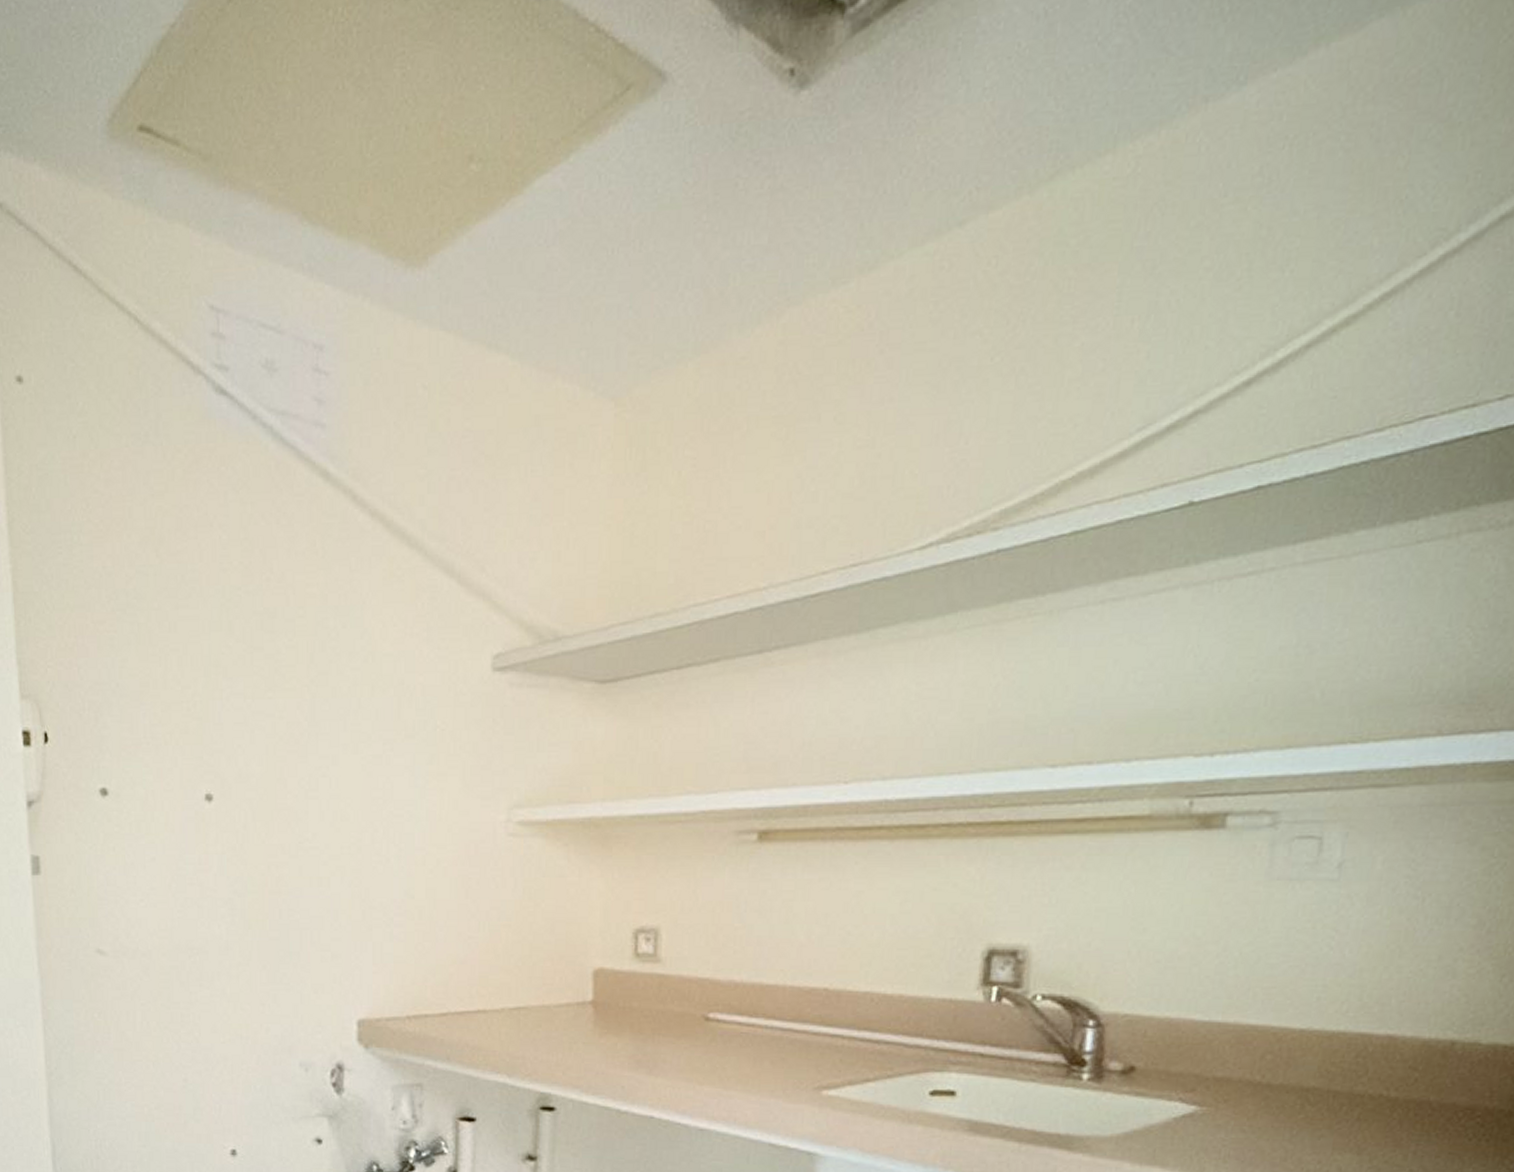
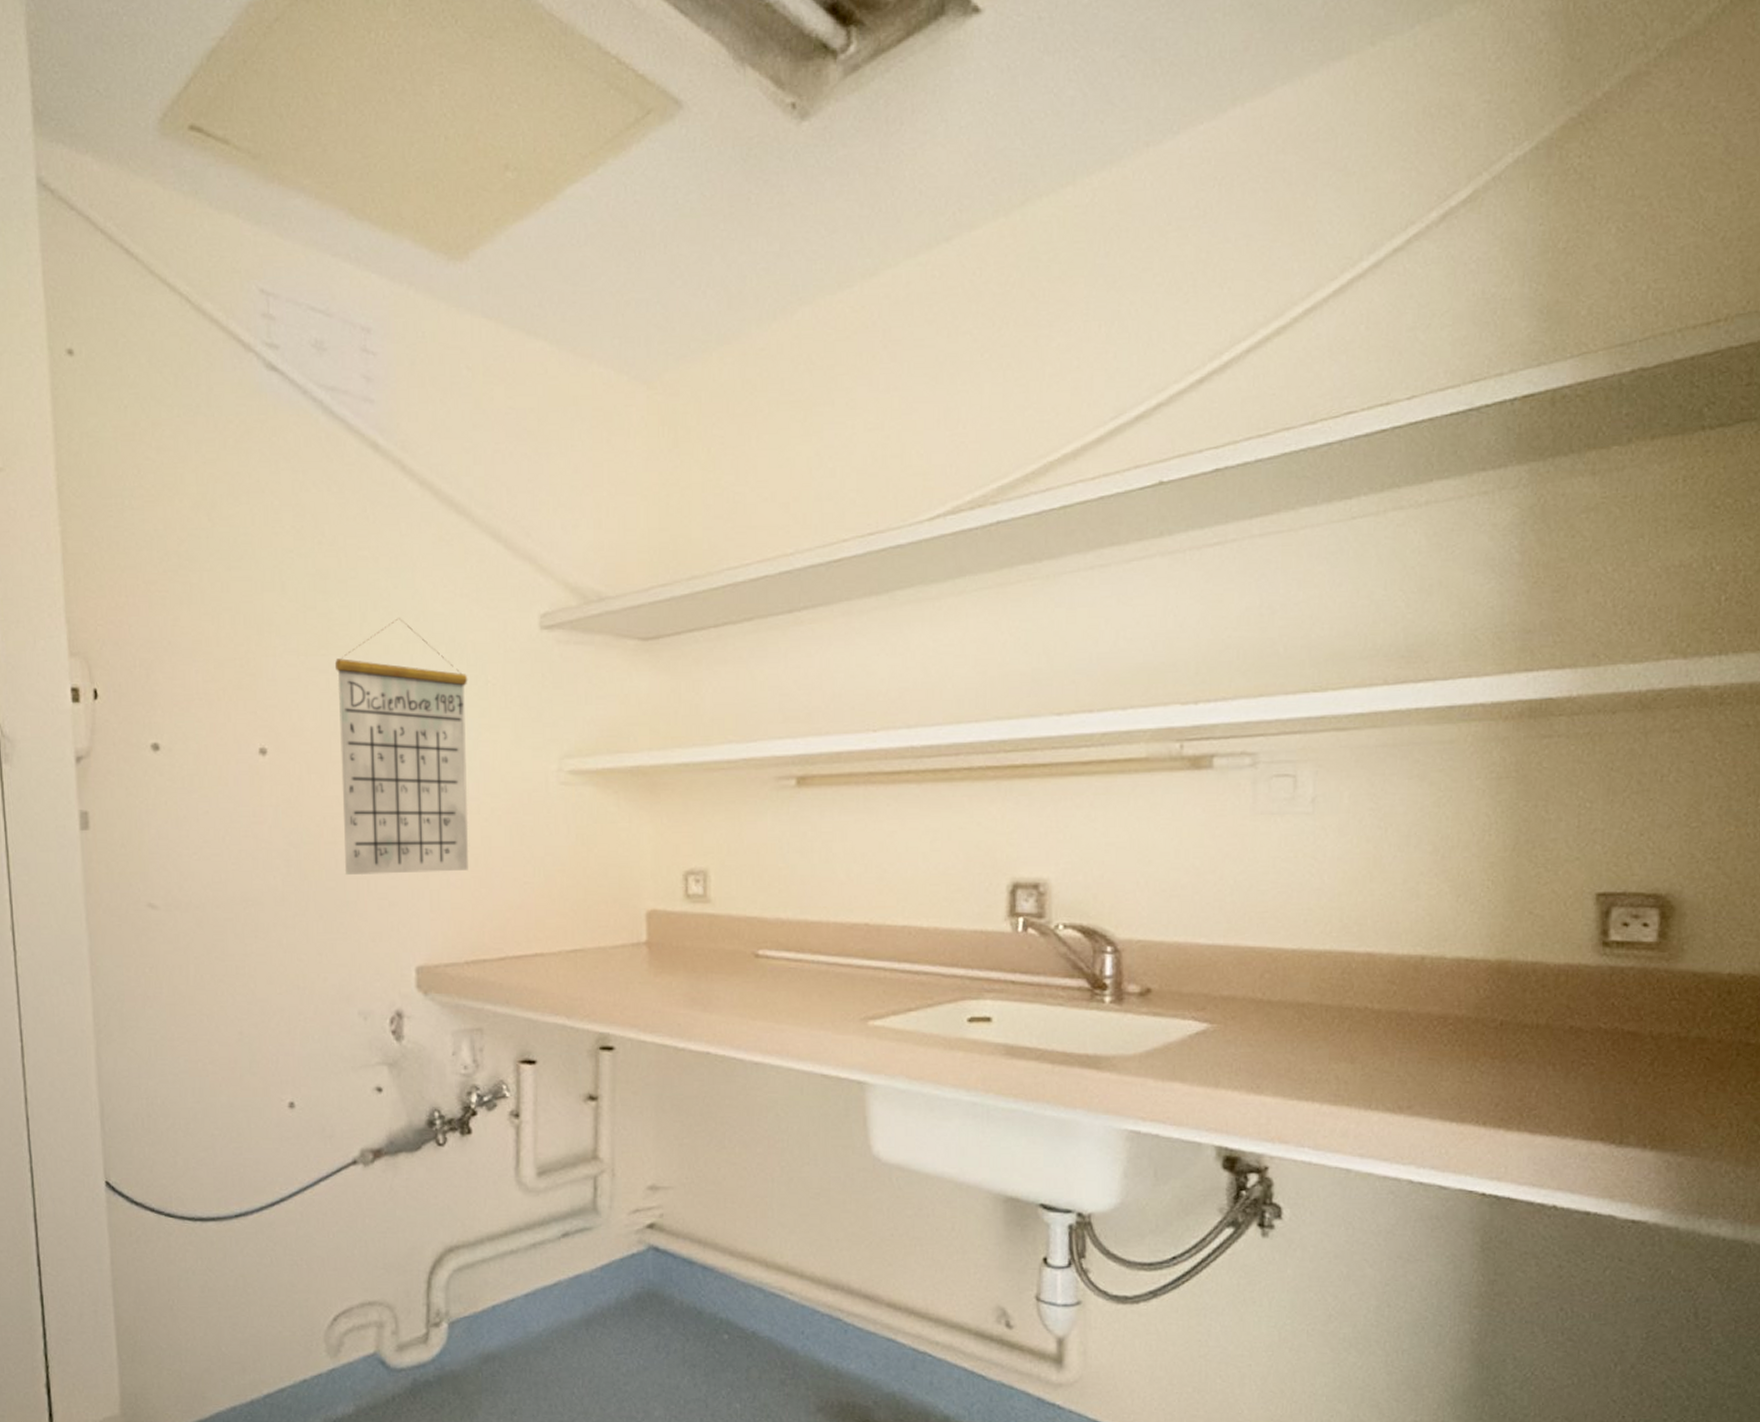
calendar: none [282,659,417,926] -> present [335,618,469,876]

